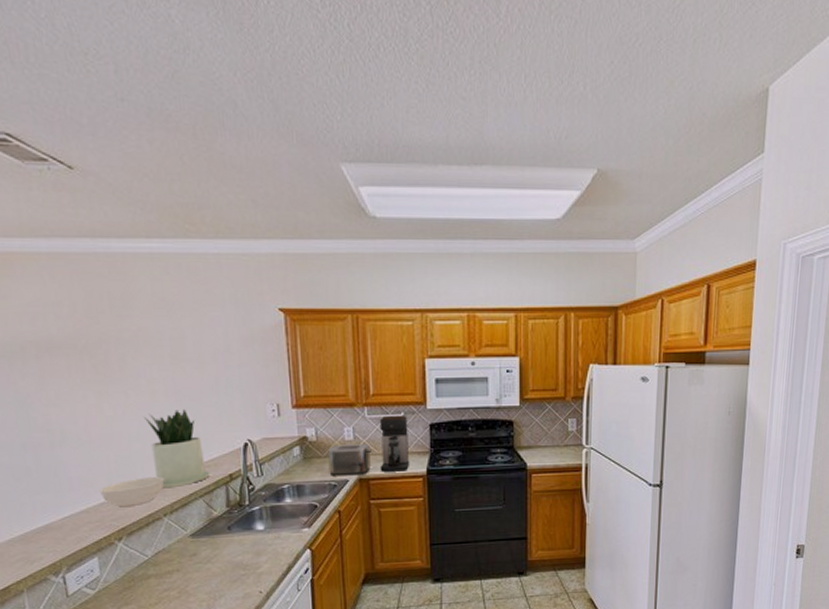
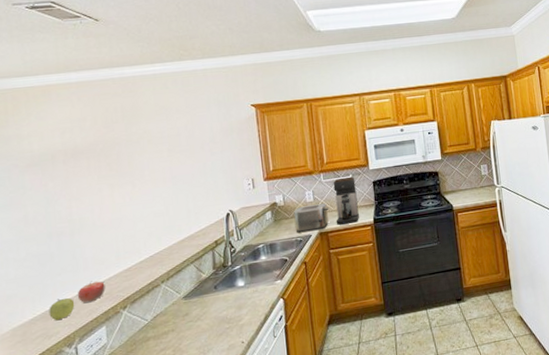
fruit: none [28,520,60,545] -> present [49,297,75,321]
fruit: none [61,504,96,530] -> present [77,281,106,304]
bowl: present [99,477,165,507] -> none [109,249,163,280]
planter: present [145,409,210,489] -> none [147,191,200,259]

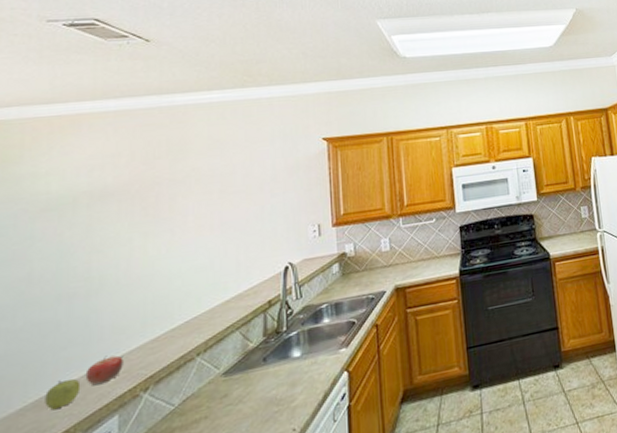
toaster: present [293,203,329,233] -> none [366,252,407,290]
coffee maker: present [333,177,360,225] -> none [413,222,444,279]

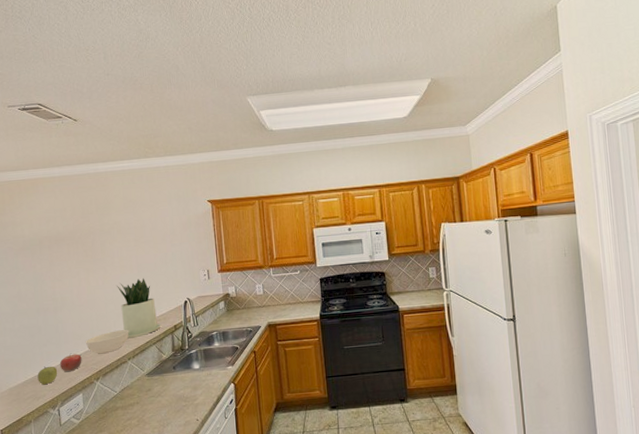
bowl: none [131,312,202,353] -> present [85,330,129,354]
planter: none [188,240,249,325] -> present [117,278,161,339]

